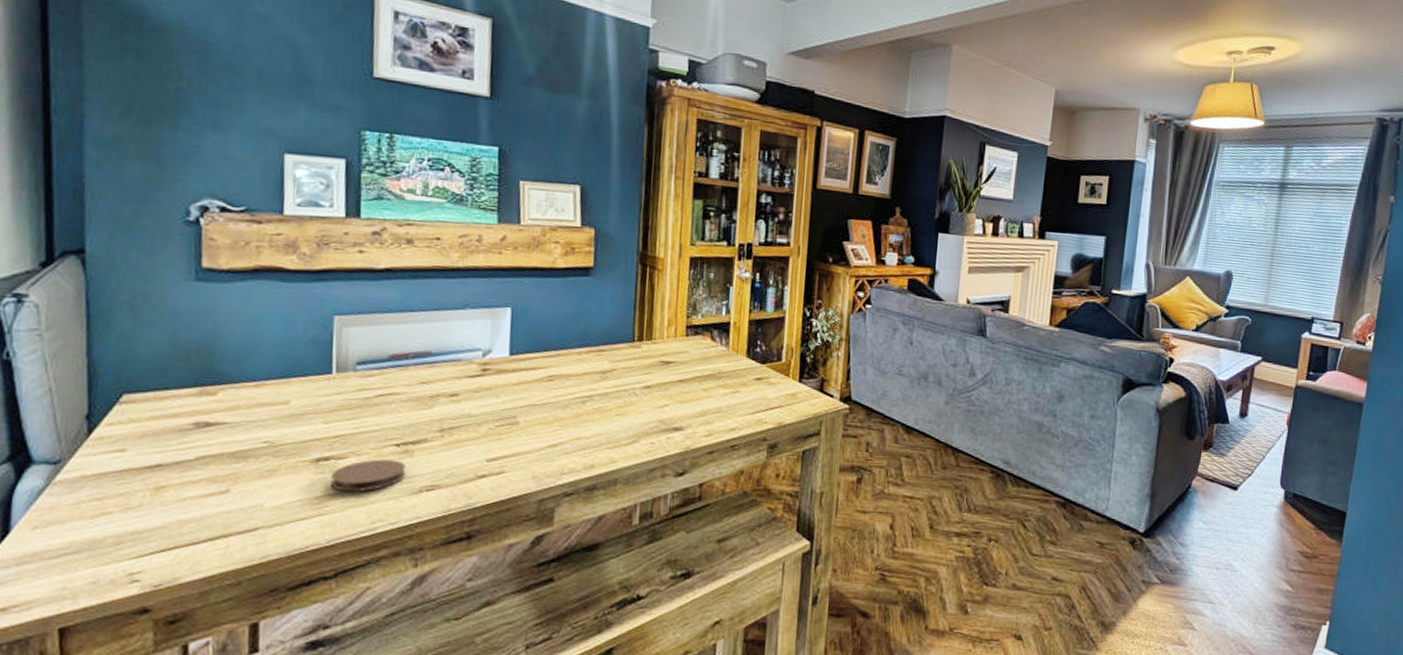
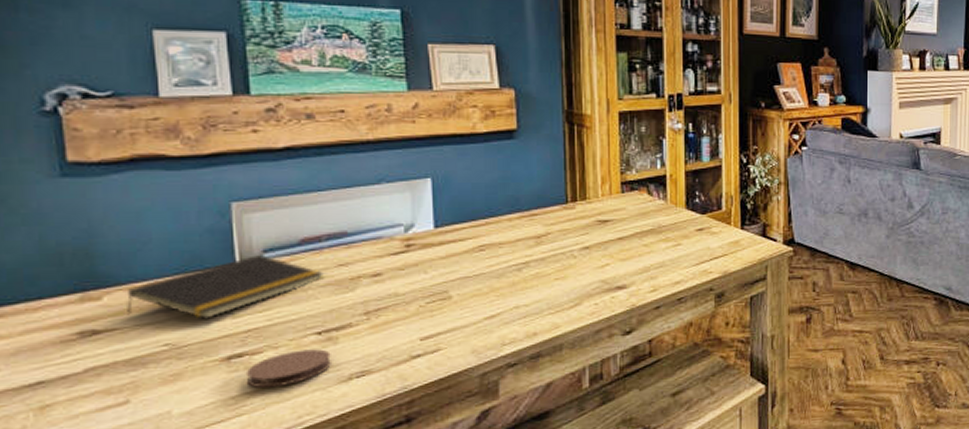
notepad: none [236,365,409,422] -> present [126,254,325,319]

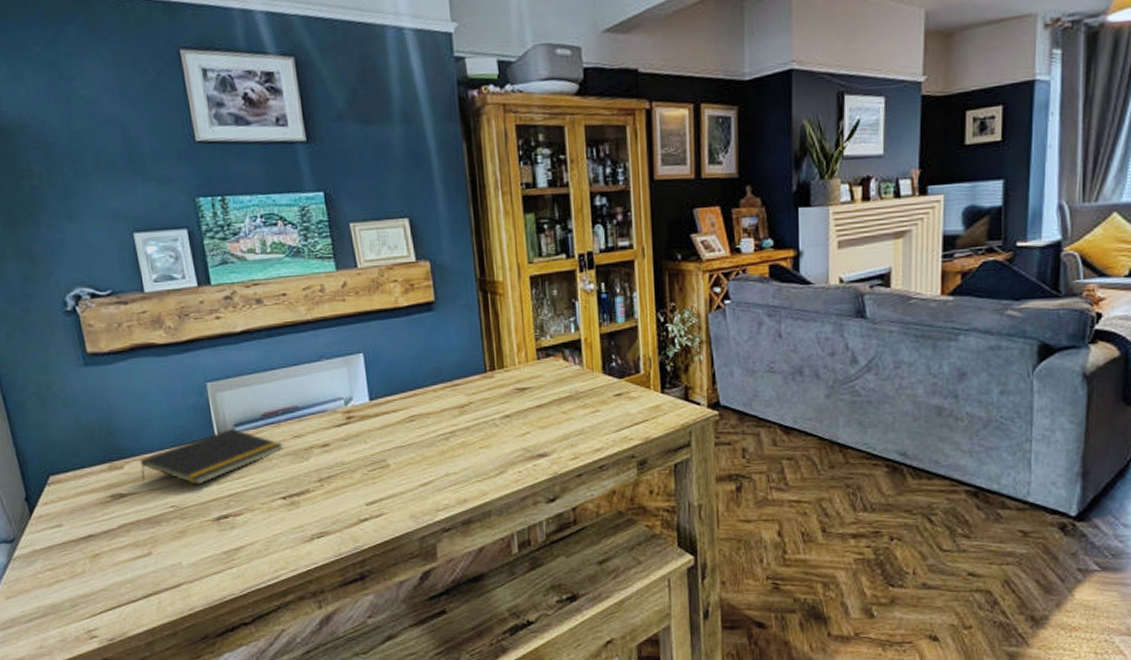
coaster: present [245,349,331,388] -> none [232,512,296,545]

